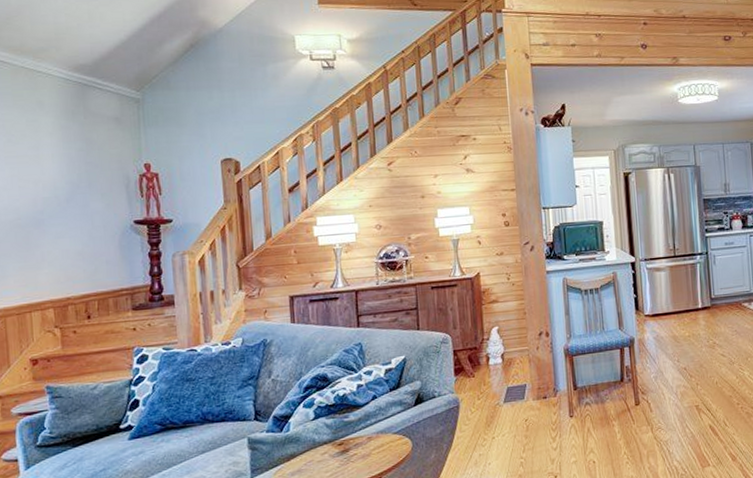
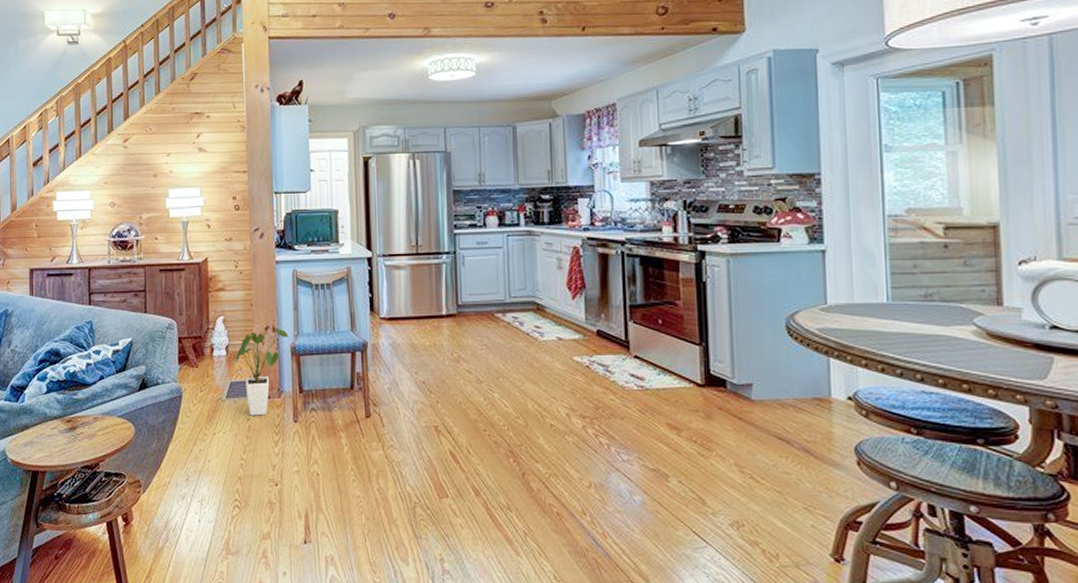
house plant: none [511,331,562,417] -> present [235,326,289,416]

